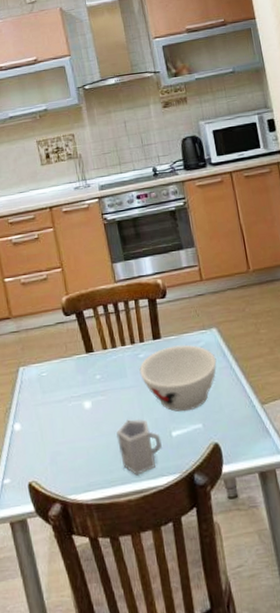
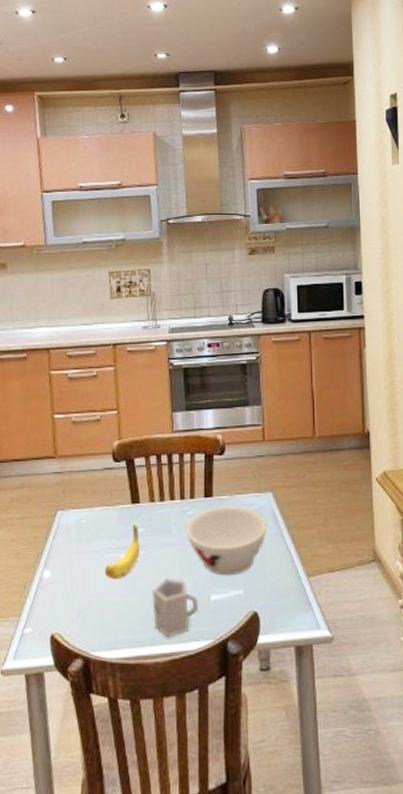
banana: none [69,372,100,427] -> present [104,525,140,580]

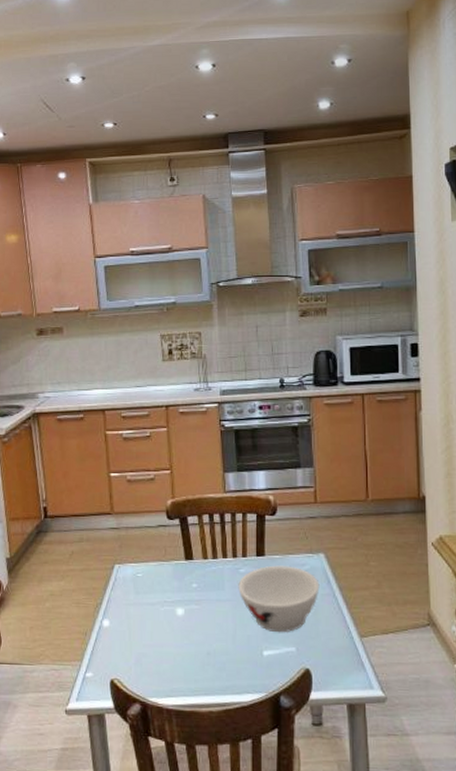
banana: present [104,525,140,580] -> none [160,580,194,632]
cup: present [152,578,198,638] -> none [206,632,251,689]

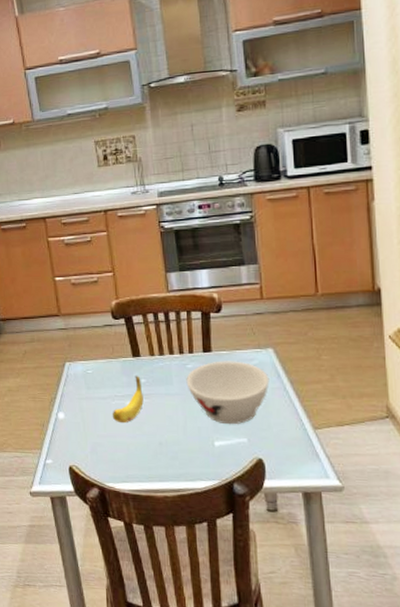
banana: none [160,580,194,632] -> present [112,376,144,424]

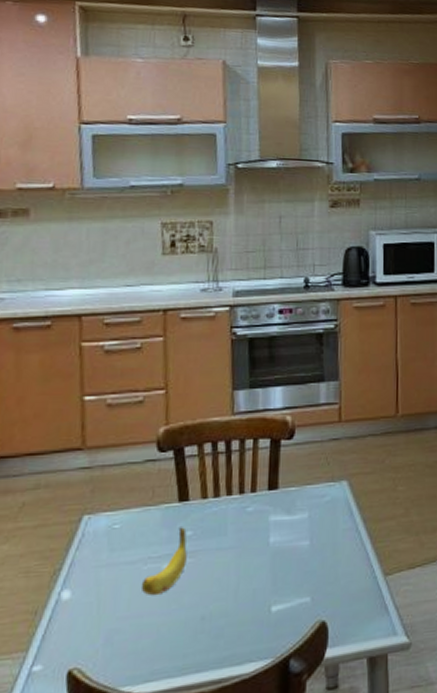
bowl: present [186,361,270,425] -> none [244,498,341,582]

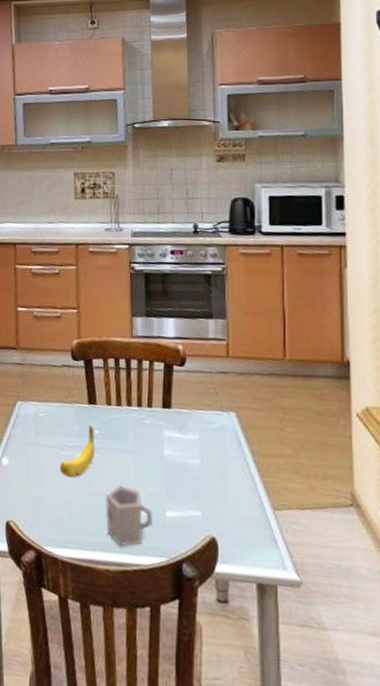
cup: none [200,588,256,661] -> present [105,485,153,547]

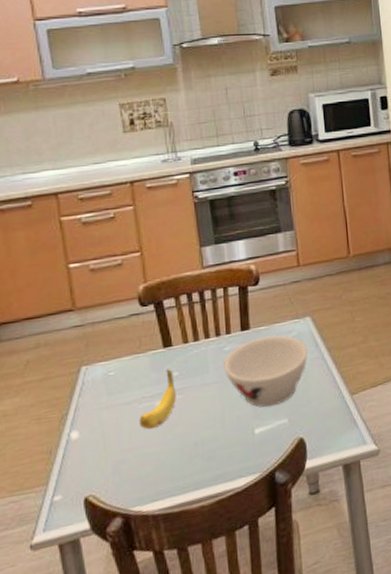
cup: present [105,485,153,547] -> none [193,417,243,479]
bowl: none [142,419,230,494] -> present [223,335,308,408]

